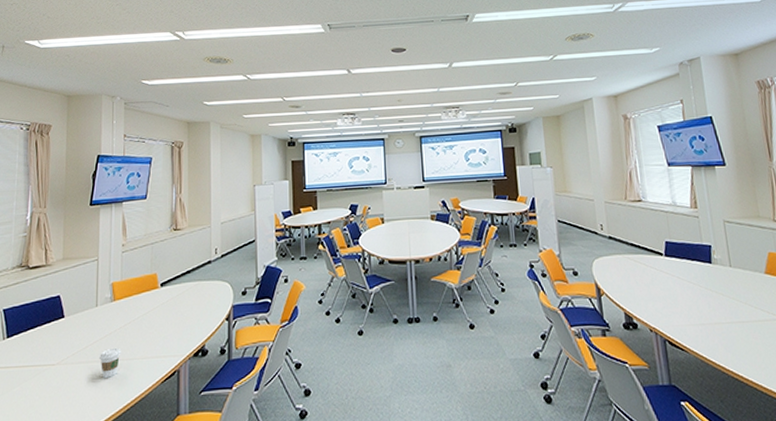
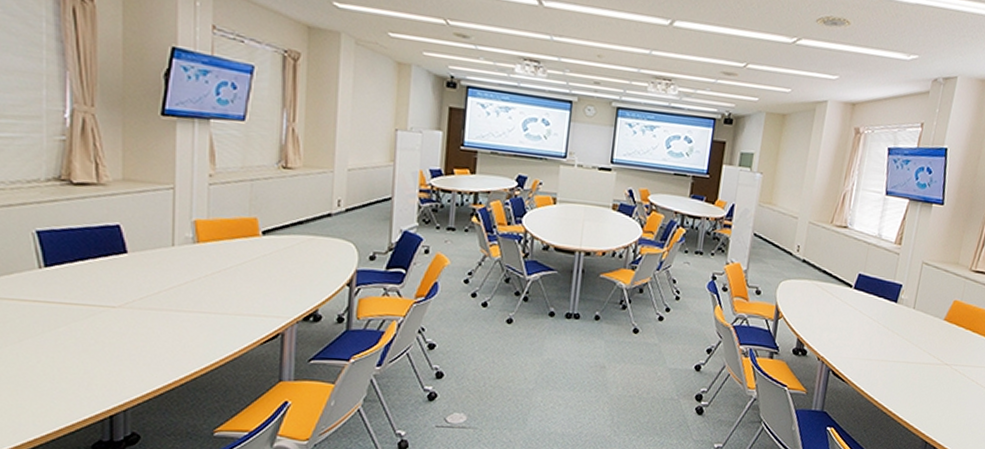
coffee cup: present [98,347,121,378] -> none [176,297,208,331]

